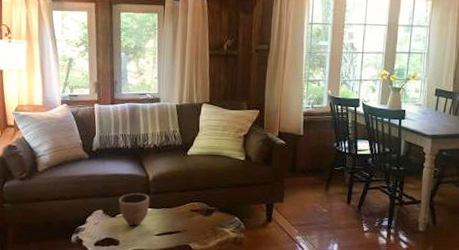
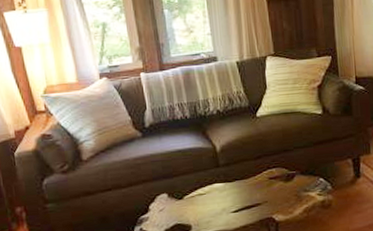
decorative bowl: present [118,193,150,226] -> none [184,168,221,206]

